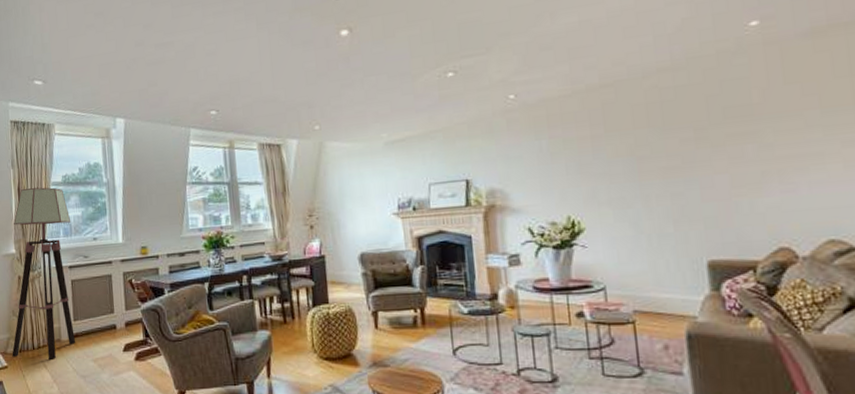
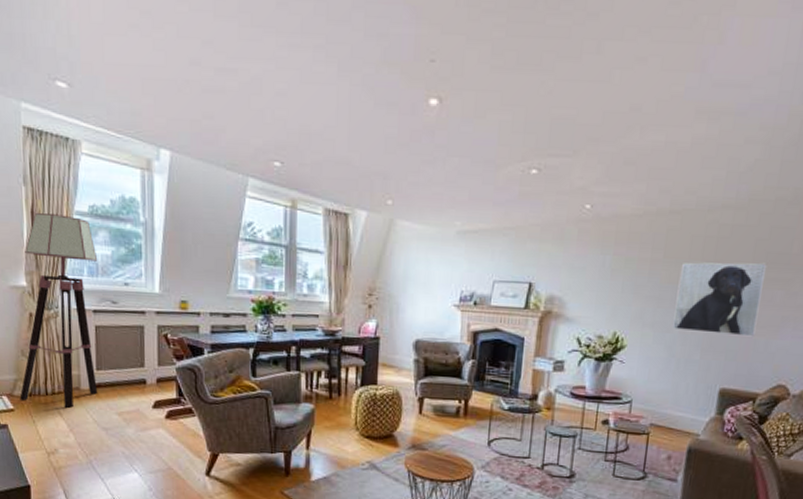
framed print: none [626,118,734,204] -> present [672,262,768,337]

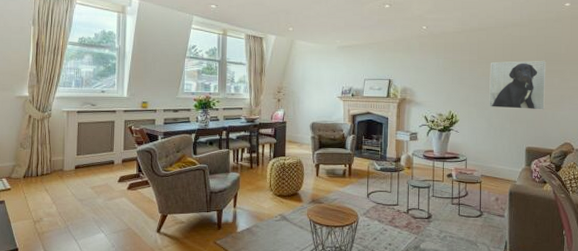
floor lamp: present [20,212,98,408] -> none [16,43,83,185]

